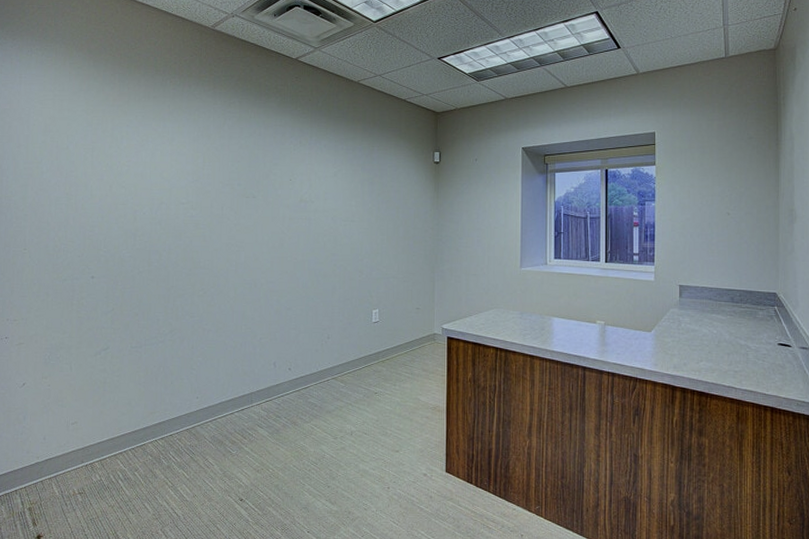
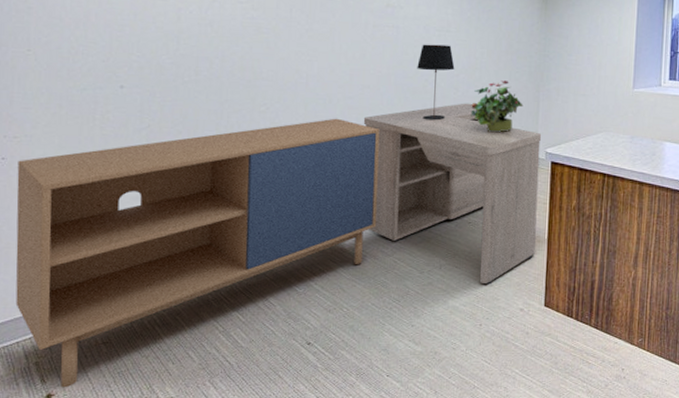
storage cabinet: none [15,300,297,531] -> present [15,118,380,388]
desk: none [283,284,437,451] -> present [363,103,541,285]
table lamp: none [327,233,359,301] -> present [417,44,455,121]
potted plant: none [374,263,420,310] -> present [471,80,523,132]

